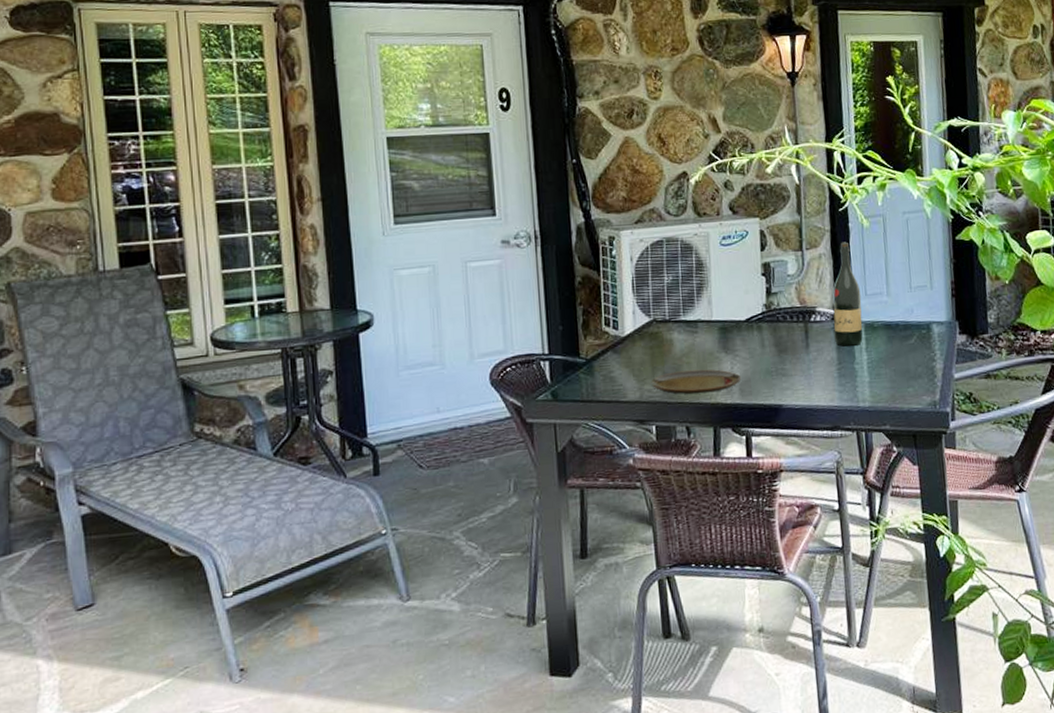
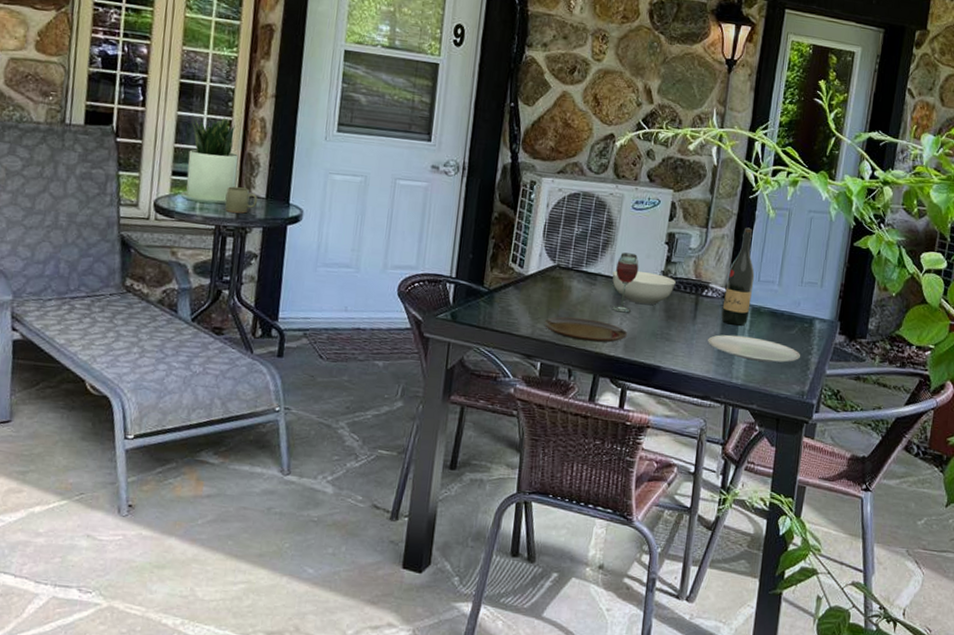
planter: none [234,232,297,328] -> present [180,115,239,205]
mug: none [287,302,322,332] -> present [224,186,257,214]
bowl: none [712,308,781,343] -> present [612,270,676,305]
wineglass: none [715,292,740,356] -> present [612,252,639,313]
plate: none [825,354,924,380] -> present [708,334,800,363]

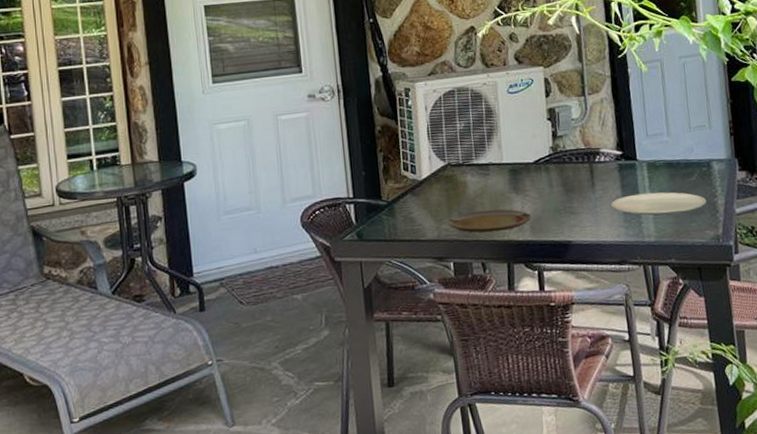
planter: present [180,115,239,205] -> none [75,94,129,180]
mug: present [224,186,257,214] -> none [121,155,151,182]
wineglass: present [612,252,639,313] -> none [505,136,529,197]
bowl: present [612,270,676,305] -> none [502,150,567,184]
wine bottle: present [721,227,755,326] -> none [615,86,646,185]

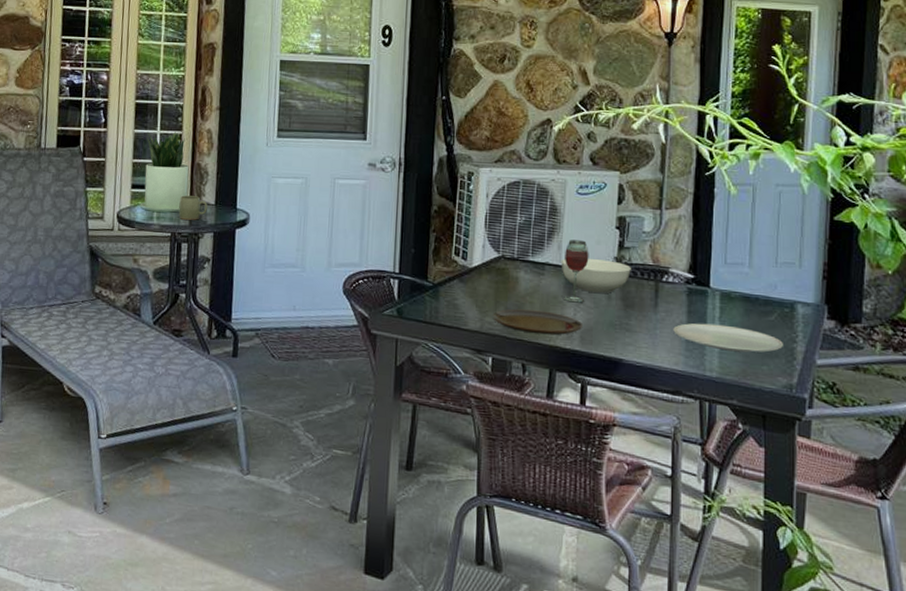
planter: none [75,94,129,180] -> present [139,132,190,213]
mug: none [121,155,151,182] -> present [178,195,207,220]
bowl: none [502,150,567,184] -> present [561,258,631,293]
wineglass: none [505,136,529,197] -> present [564,239,589,303]

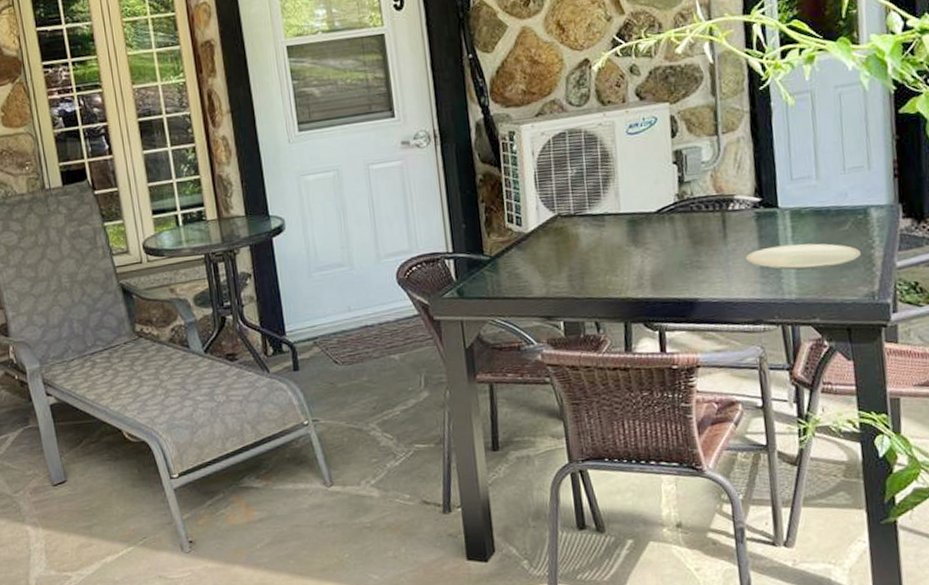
planter: present [139,132,190,213] -> none [157,145,215,236]
mug: present [178,195,207,220] -> none [206,210,238,238]
plate: present [492,309,583,335] -> none [557,263,653,290]
bowl: present [561,258,631,293] -> none [620,198,695,236]
wineglass: present [564,239,589,303] -> none [623,182,650,250]

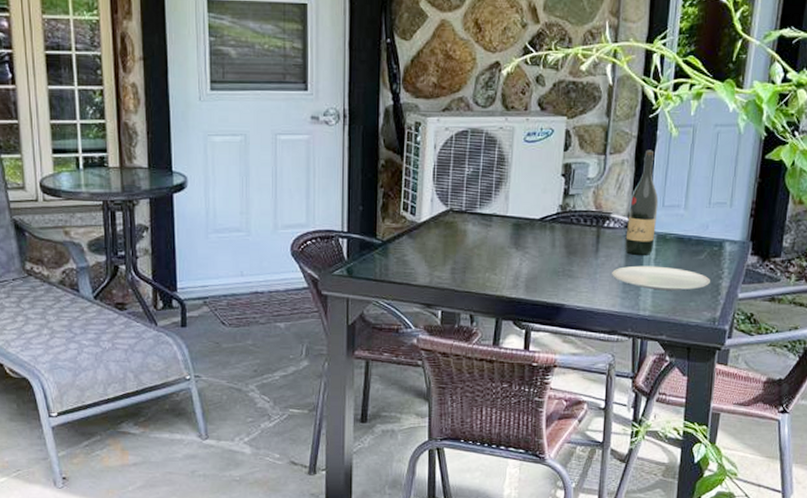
wine bottle: none [752,122,788,236] -> present [625,150,659,255]

